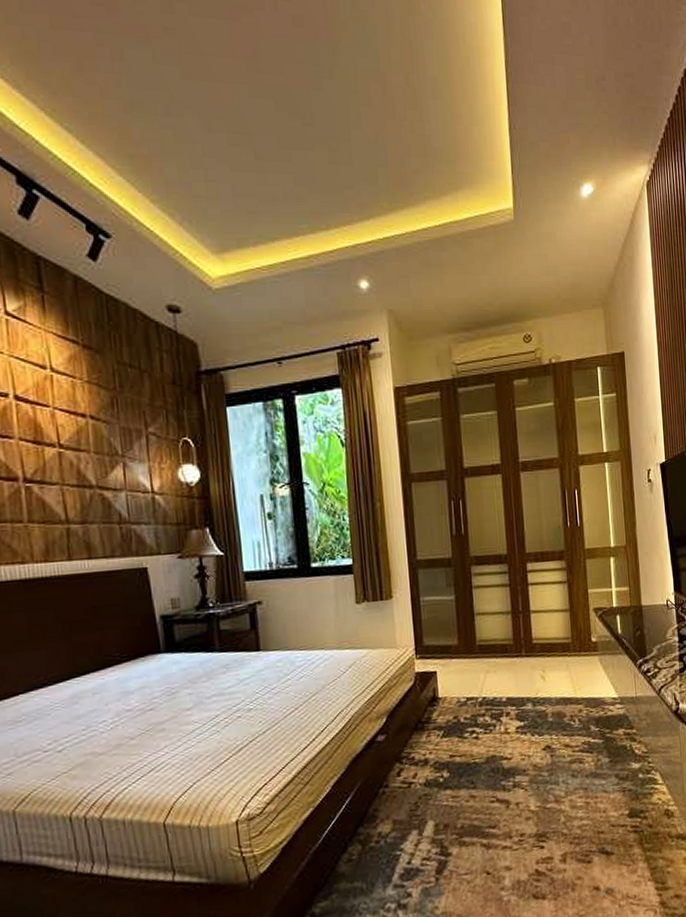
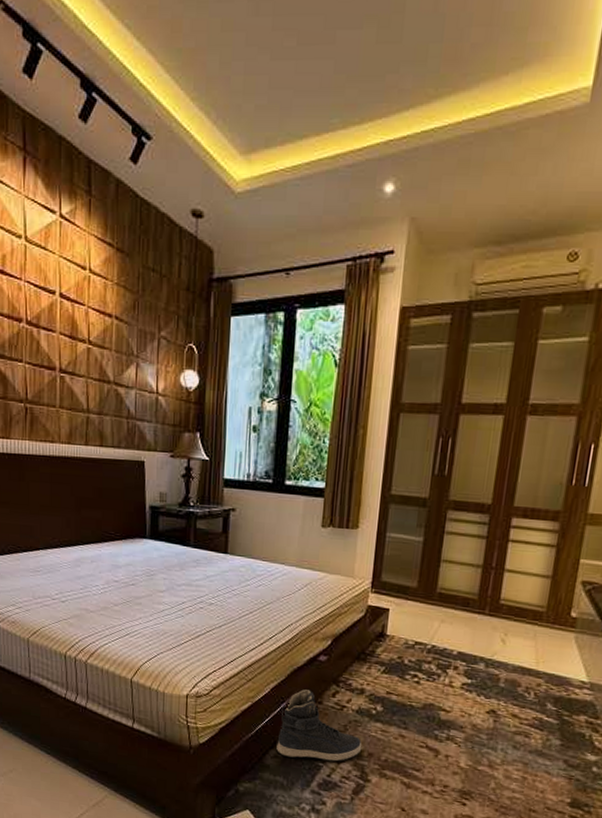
sneaker: none [348,776,437,857] -> present [276,689,362,762]

